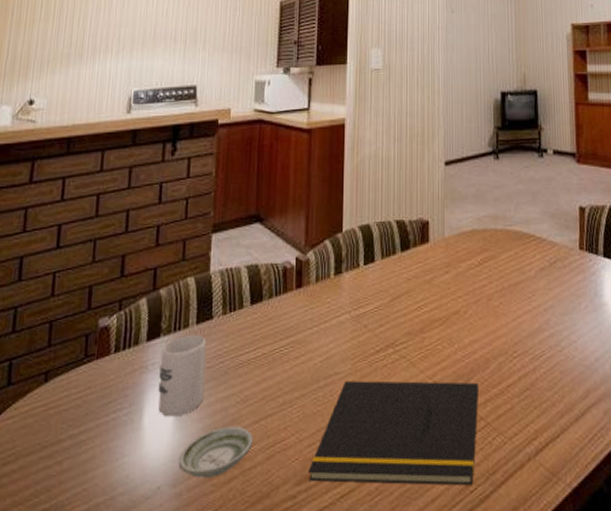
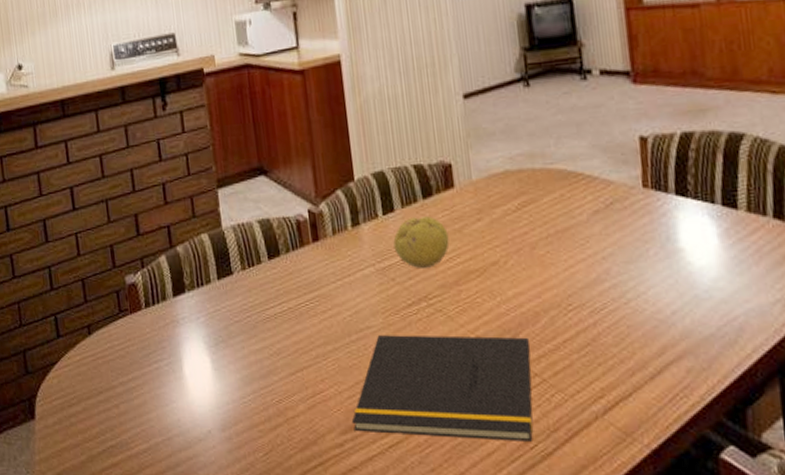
cup: present [158,334,206,417] -> none [189,290,237,368]
saucer: present [178,426,253,478] -> none [223,377,292,424]
fruit: none [370,268,419,316] -> present [393,216,449,268]

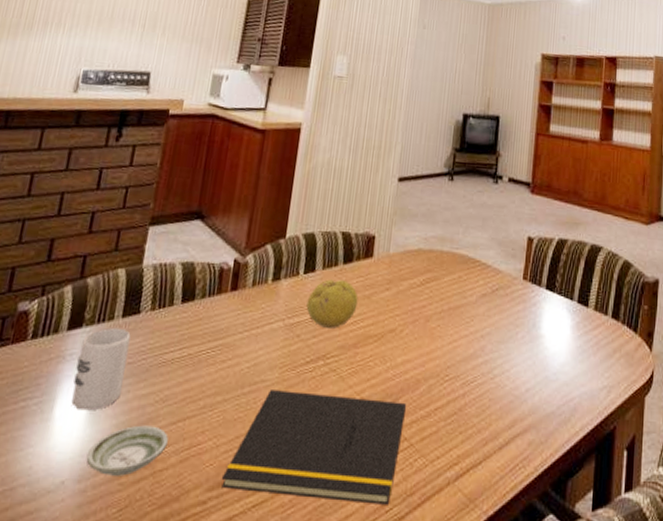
cup: none [189,290,237,368] -> present [71,327,131,411]
saucer: none [223,377,292,424] -> present [86,425,168,476]

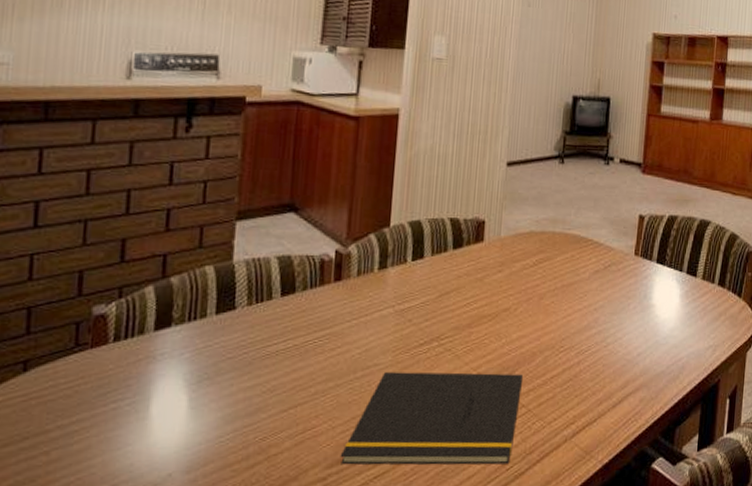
cup: present [71,327,131,411] -> none [169,325,228,407]
saucer: present [86,425,168,476] -> none [193,415,280,464]
fruit: present [306,279,358,328] -> none [416,265,470,311]

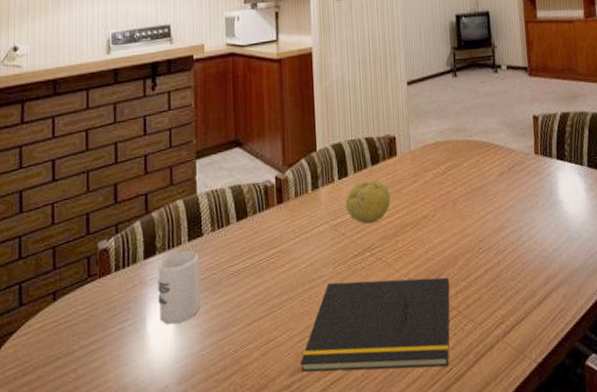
cup: none [169,325,228,407] -> present [158,251,200,325]
fruit: none [416,265,470,311] -> present [345,180,391,224]

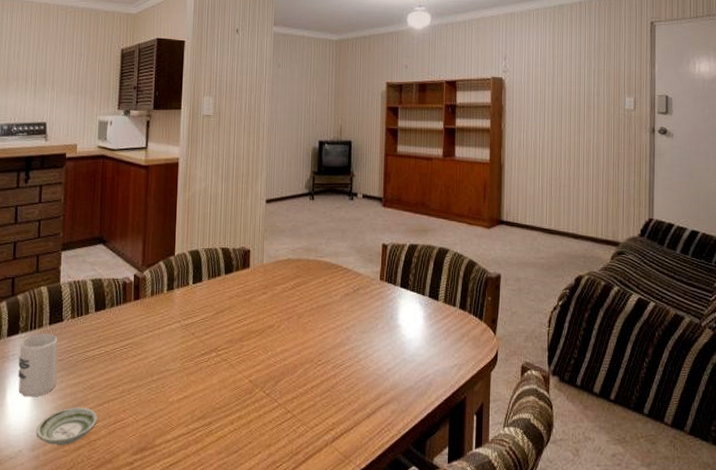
saucer: none [182,328,248,376] -> present [36,407,97,445]
notepad: present [299,277,450,373] -> none [143,377,288,462]
fruit: present [345,180,391,224] -> none [197,287,240,327]

